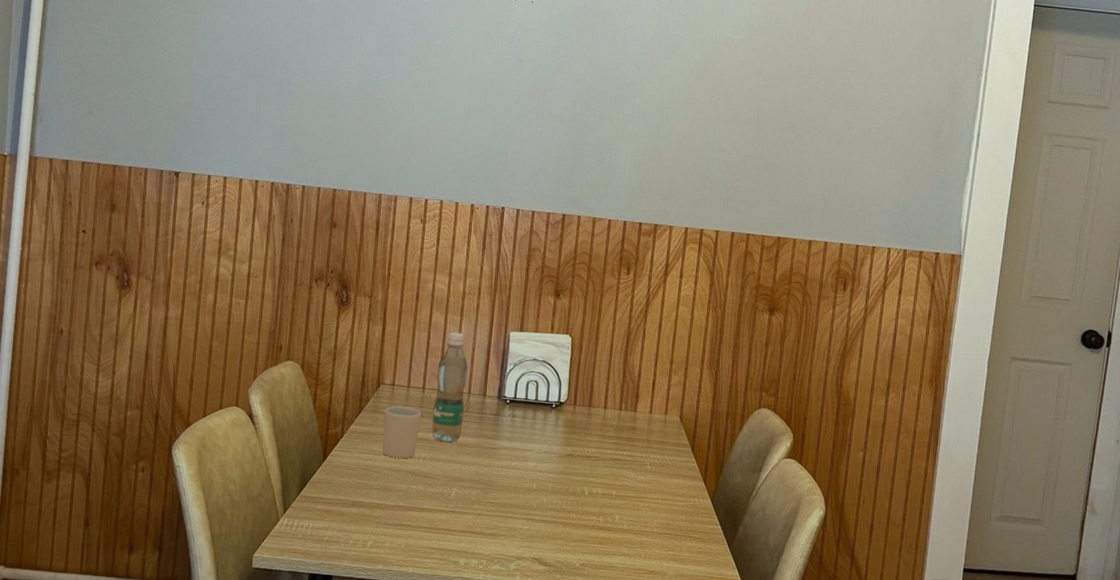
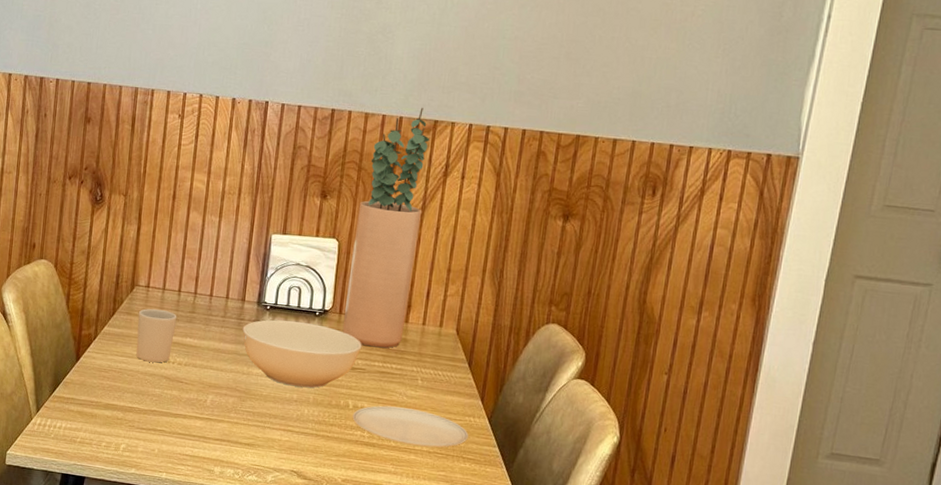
bottle: present [431,332,469,442] -> none [187,234,228,348]
bowl: none [484,413,596,477] -> present [242,319,362,388]
vase: none [577,212,651,436] -> present [342,107,430,348]
plate: none [588,491,694,529] -> present [352,405,469,448]

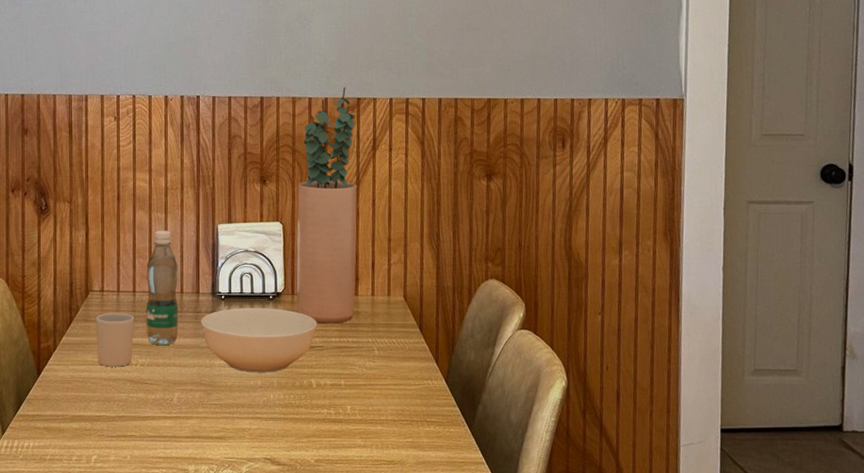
bottle: none [187,234,228,348] -> present [146,231,179,345]
plate: present [352,405,469,448] -> none [317,380,429,417]

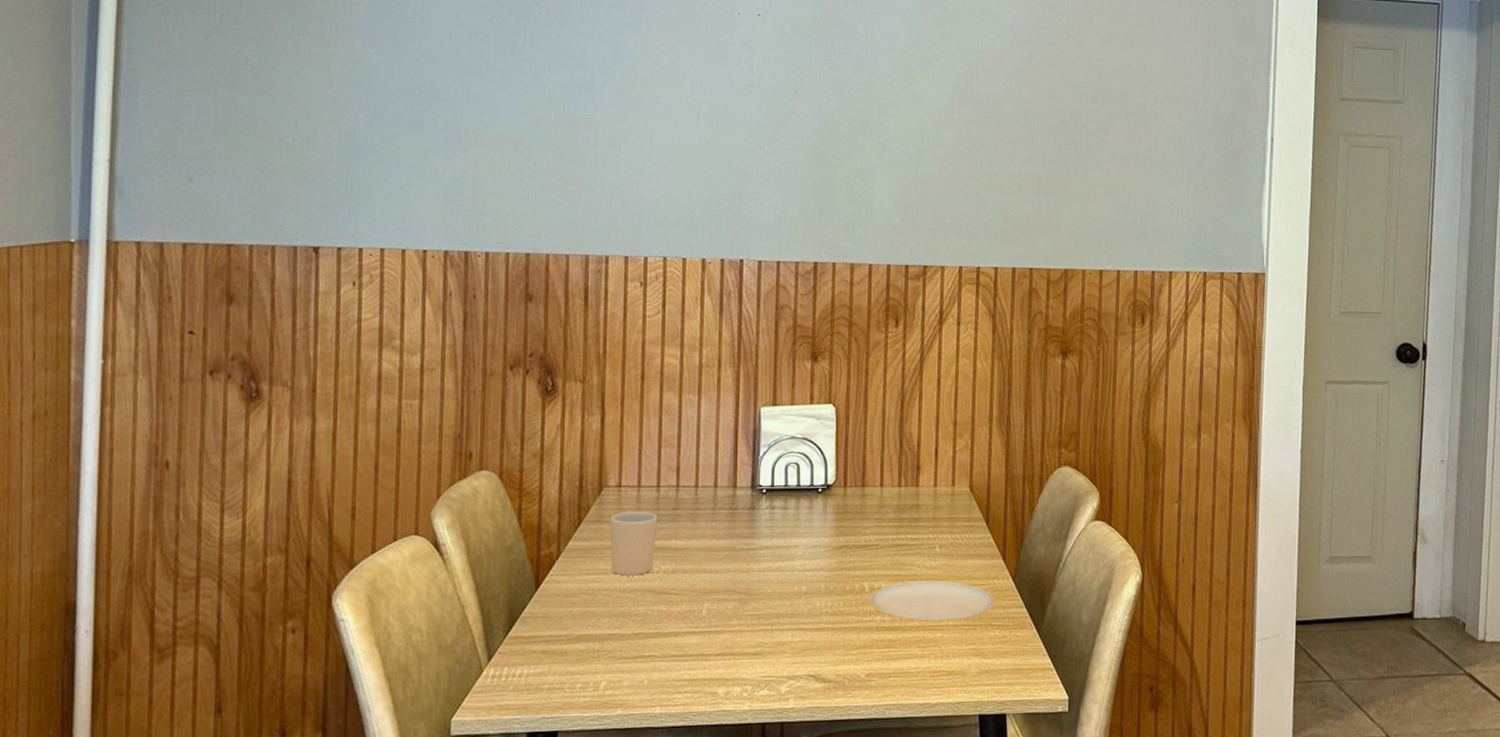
bottle: present [146,231,179,345] -> none [671,415,713,548]
bowl: present [200,307,317,373] -> none [736,502,872,577]
vase: present [296,87,357,323] -> none [849,253,921,519]
plate: none [317,380,429,417] -> present [870,580,994,623]

